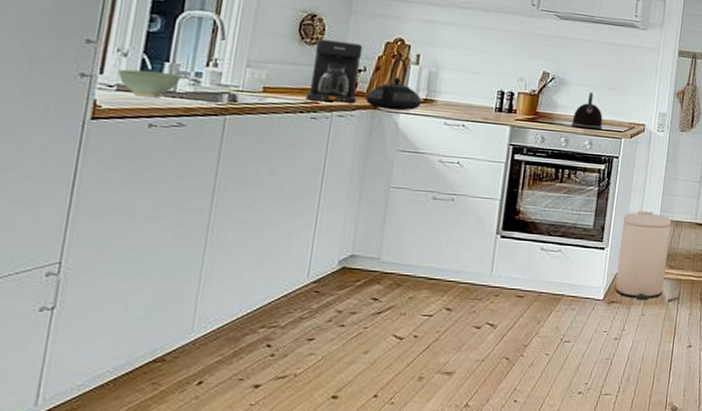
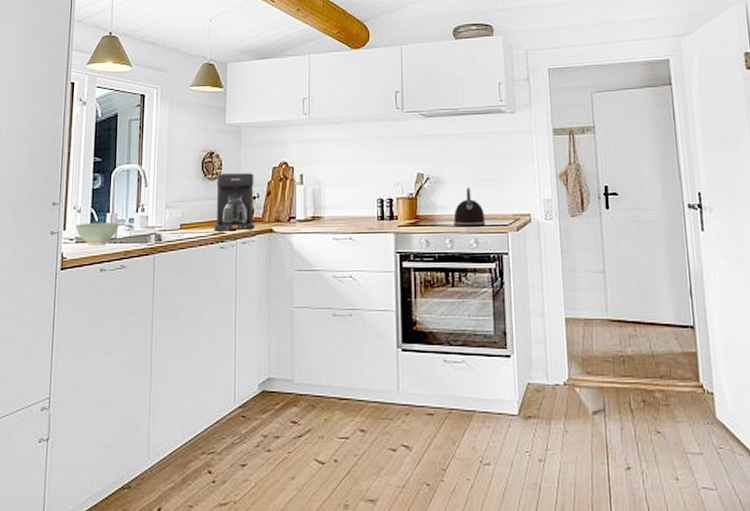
teapot: present [365,56,422,111] -> none [262,179,310,232]
pedal bin: present [614,210,672,301] -> none [525,310,585,414]

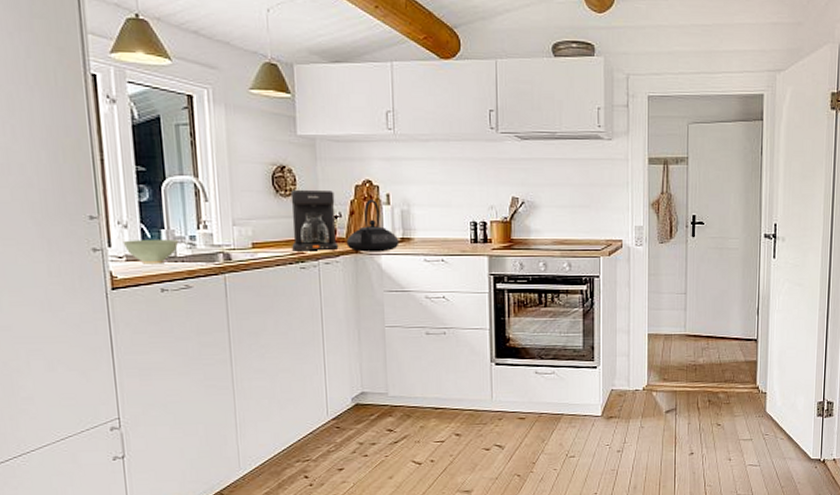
teapot: none [262,179,310,232] -> present [346,198,400,252]
kettle: present [453,186,487,229] -> none [548,212,580,252]

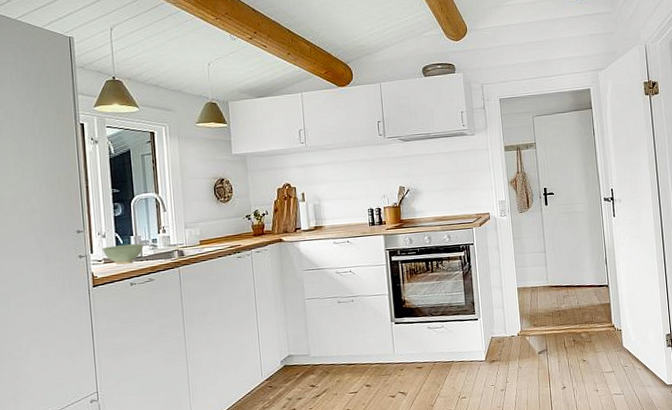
coffee maker: present [290,190,339,251] -> none [228,194,267,245]
teapot: present [346,198,400,252] -> none [272,198,314,241]

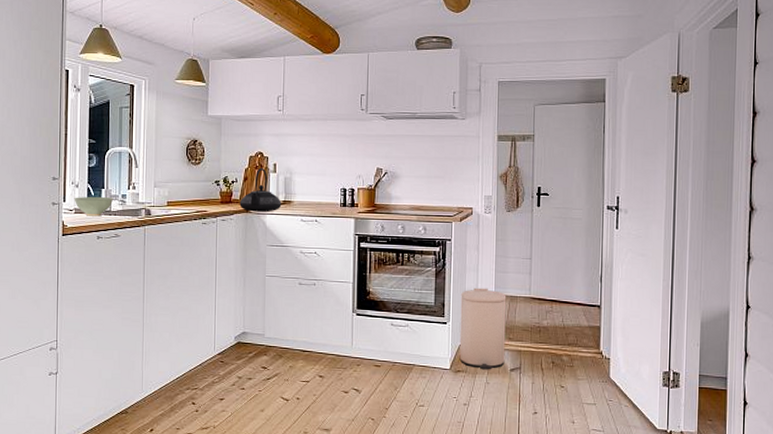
teapot: none [272,198,314,241] -> present [239,167,282,212]
pedal bin: none [487,283,533,357] -> present [459,287,507,370]

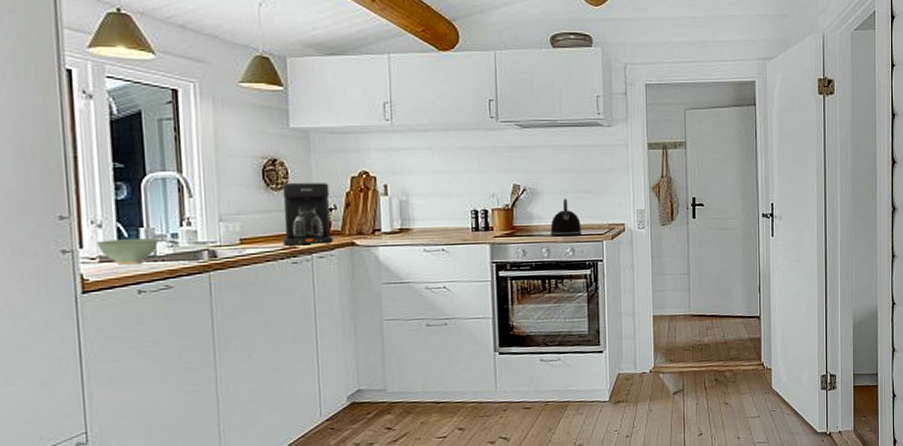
coffee maker: none [197,160,233,210] -> present [282,183,334,246]
teapot: present [239,167,282,212] -> none [341,189,398,245]
kettle: none [406,182,434,218] -> present [550,198,583,238]
pedal bin: present [459,287,507,370] -> none [617,309,667,397]

